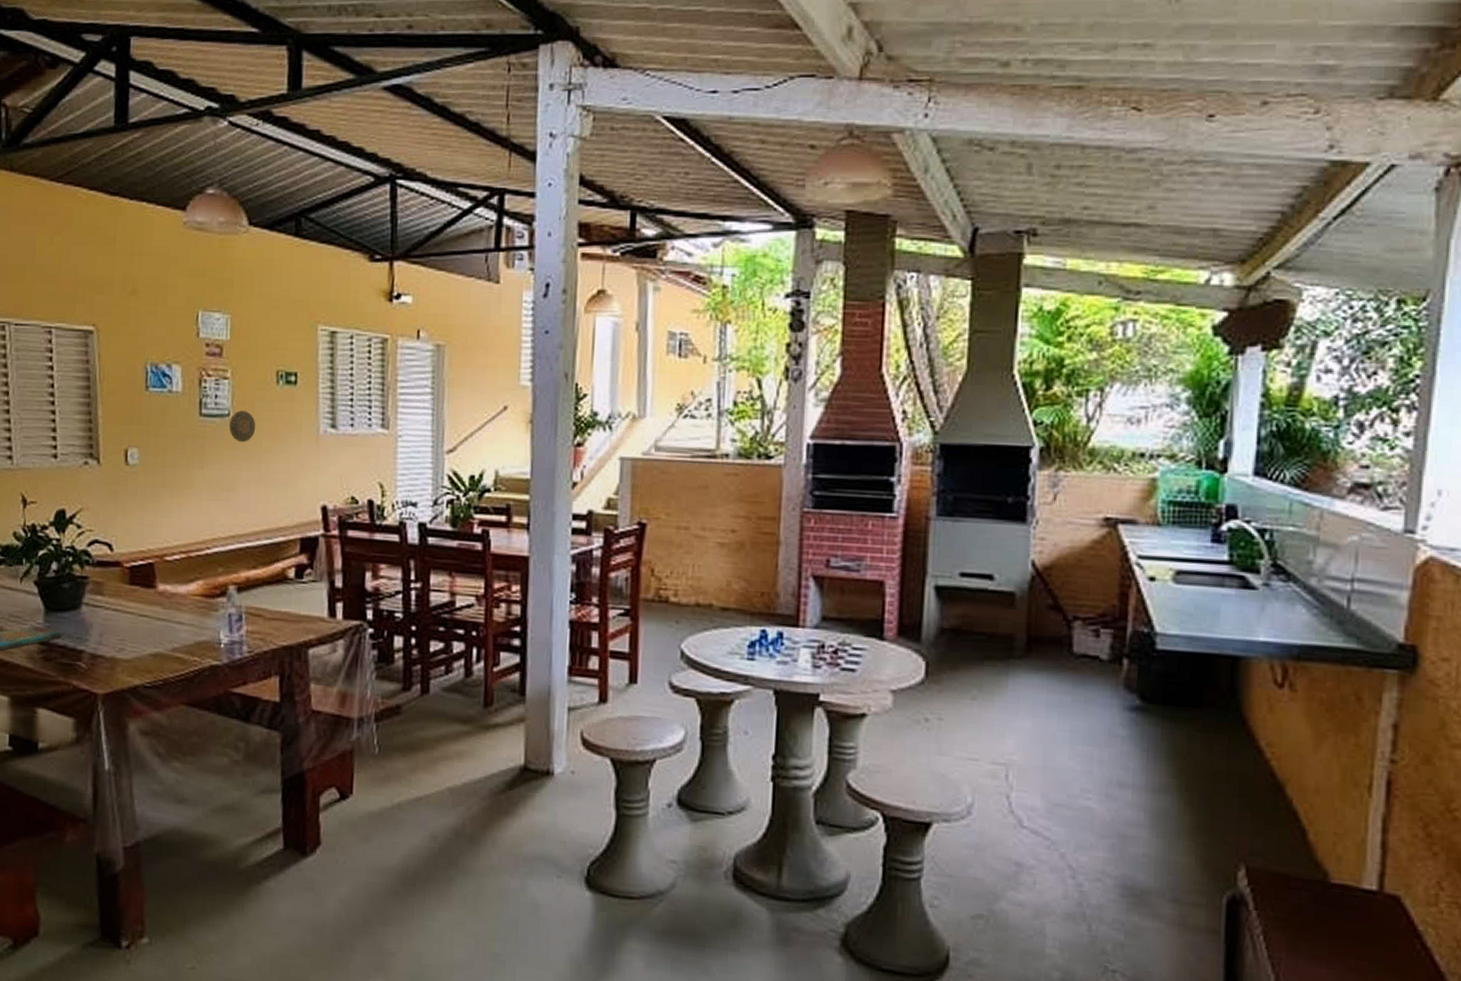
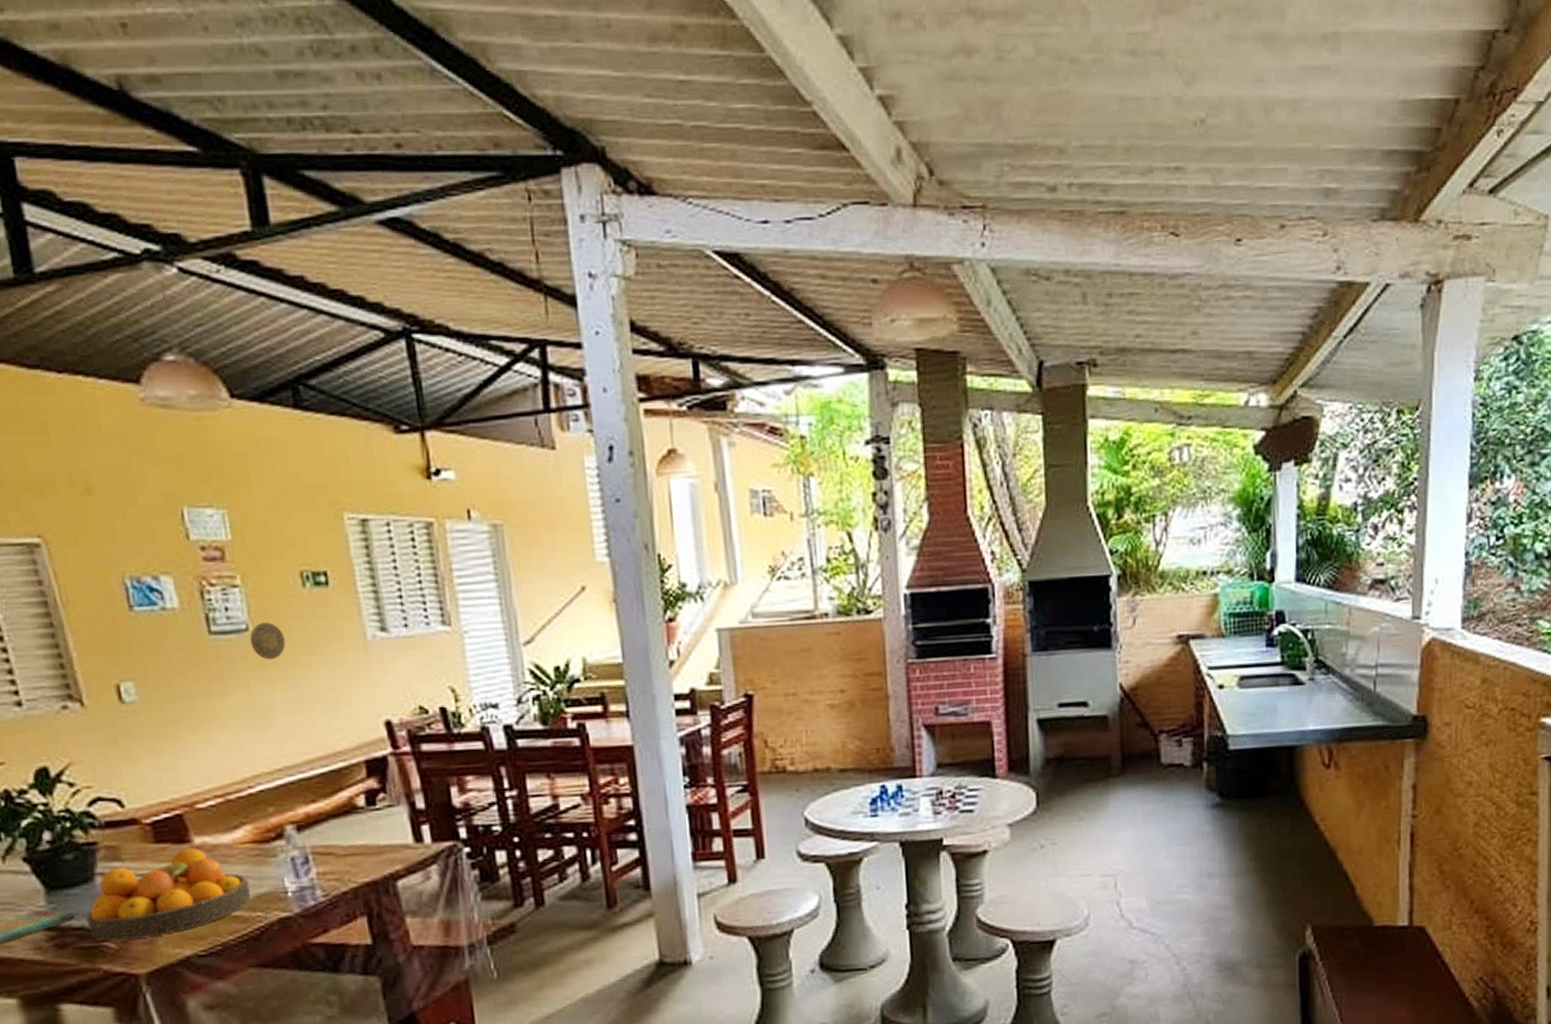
fruit bowl: none [69,593,193,664] -> present [86,848,251,942]

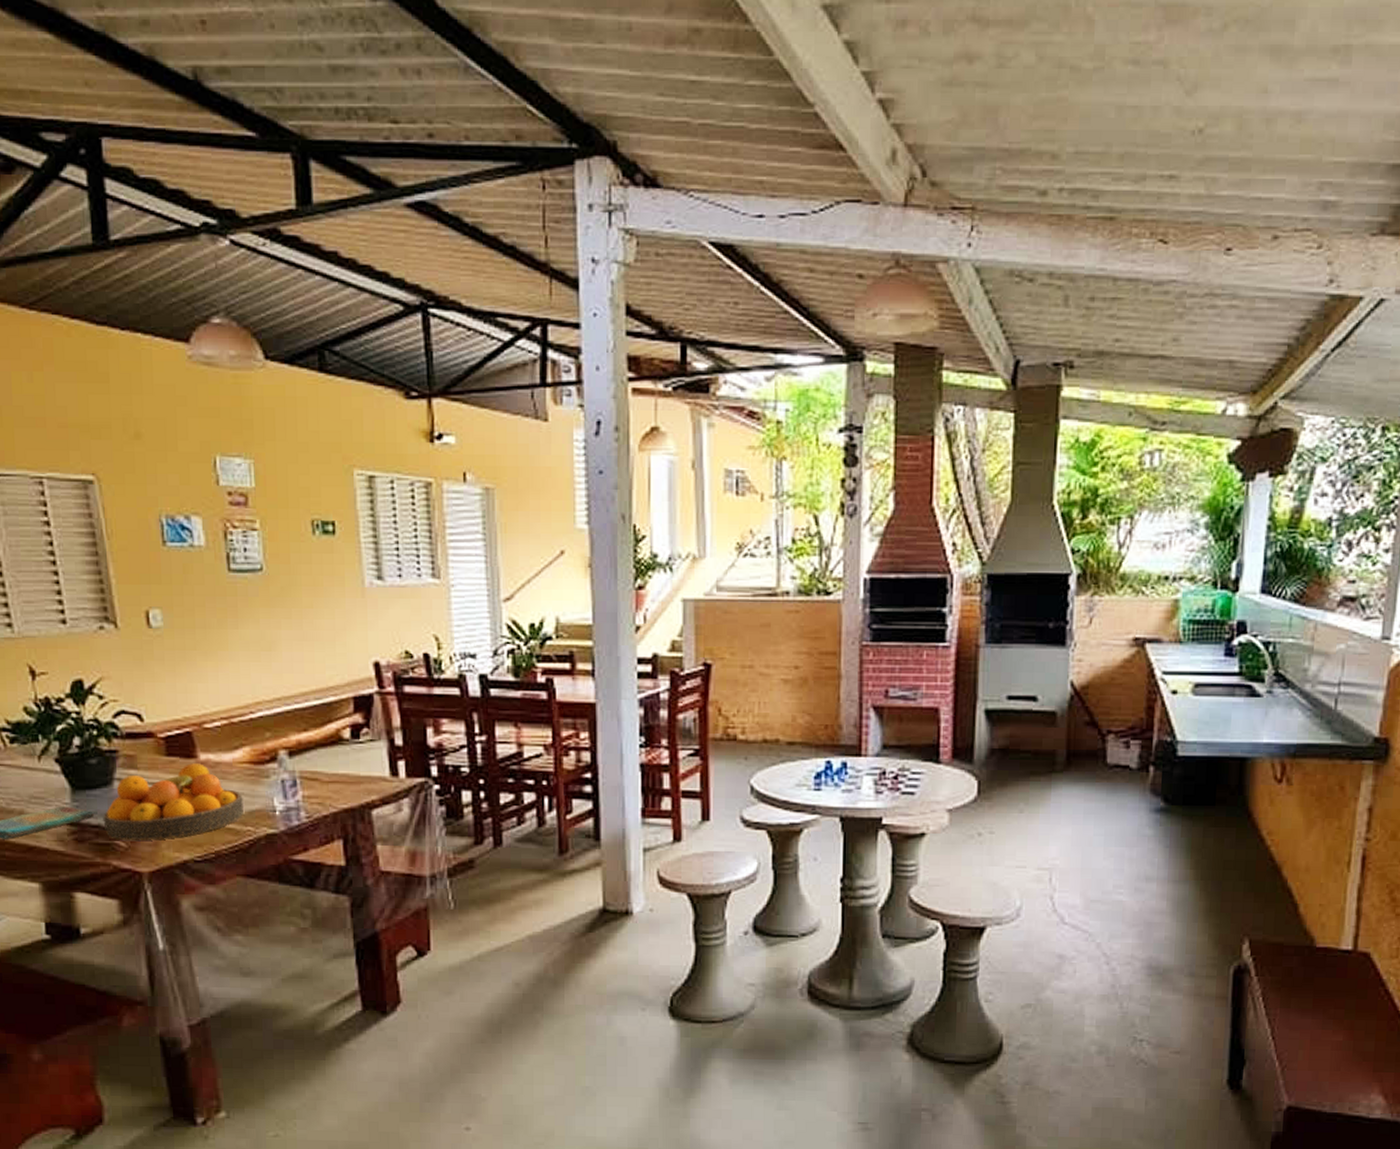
decorative plate: present [249,622,286,660] -> none [262,564,294,599]

